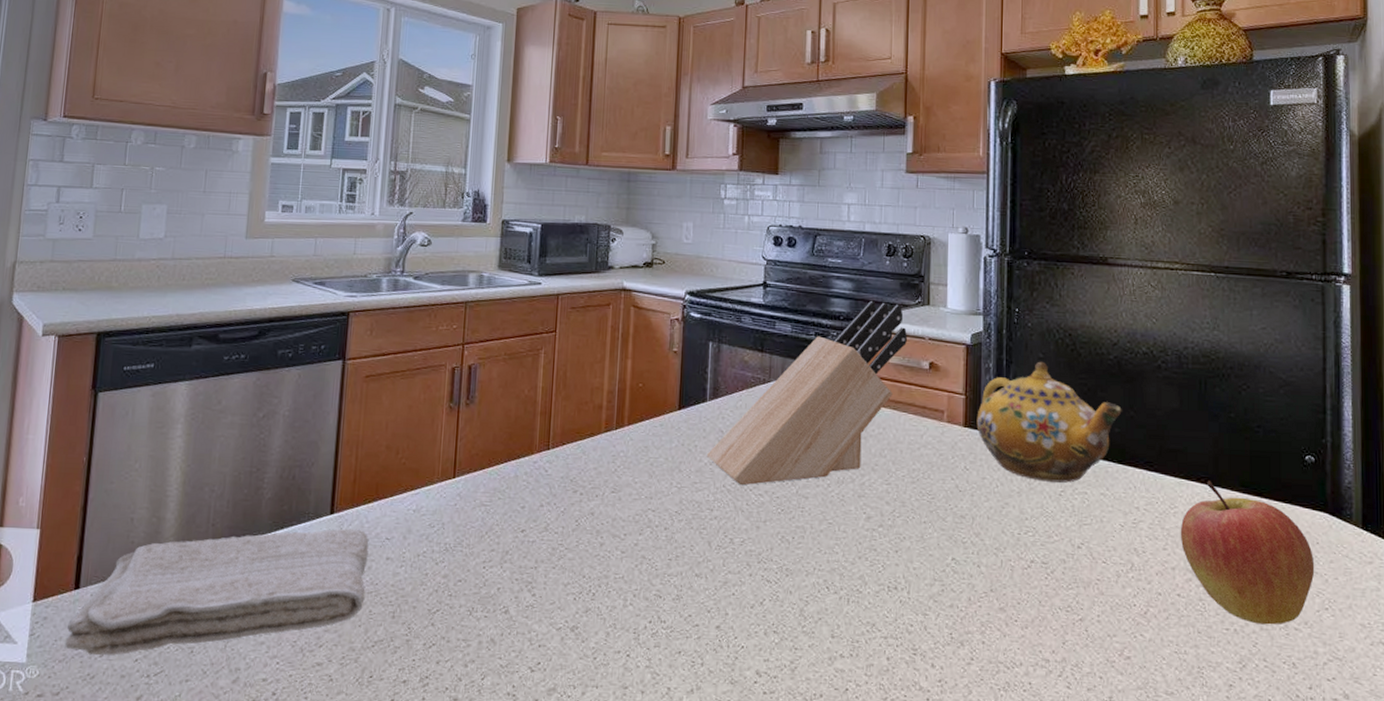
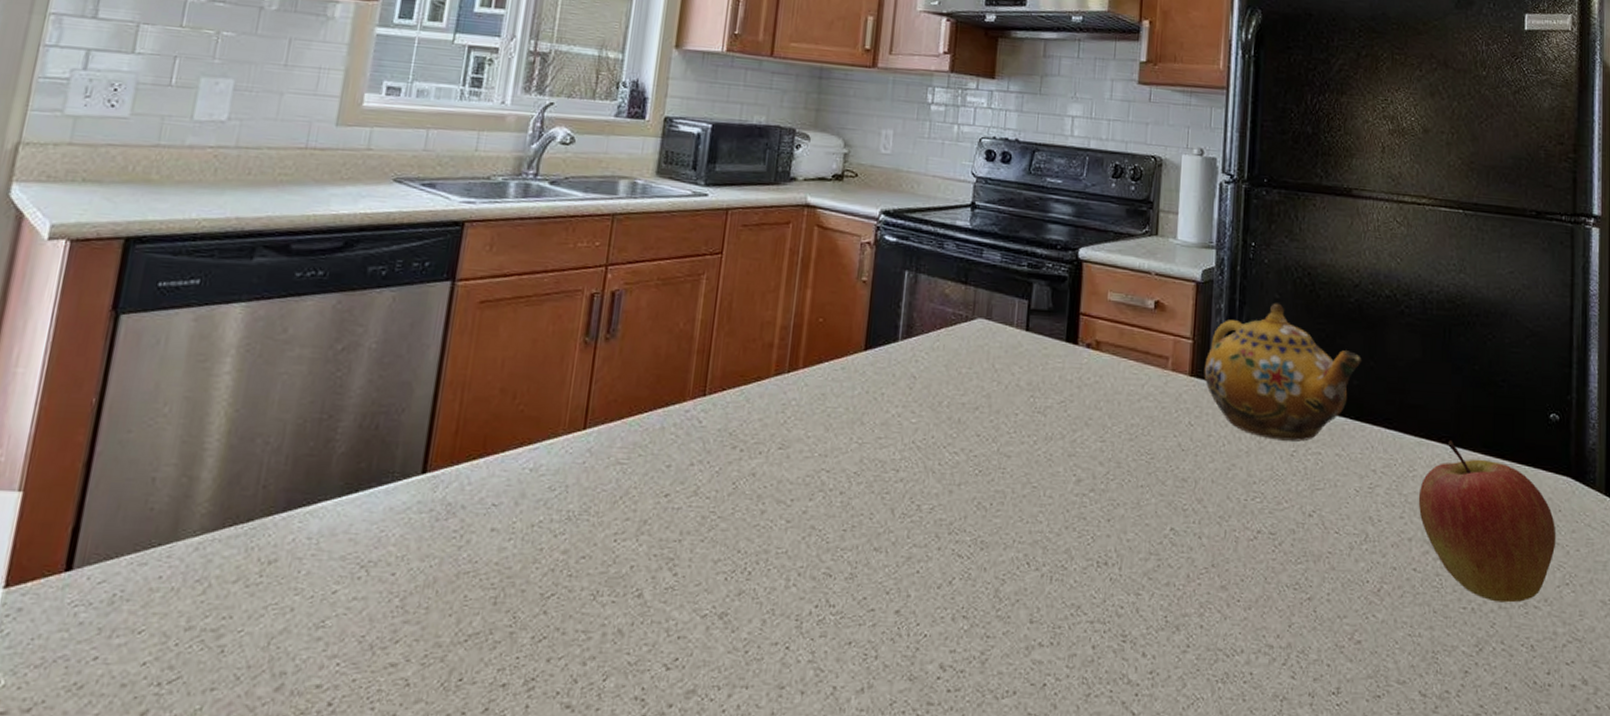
washcloth: present [65,528,369,656] -> none [45,491,471,659]
knife block: present [706,300,908,486] -> none [894,227,1132,442]

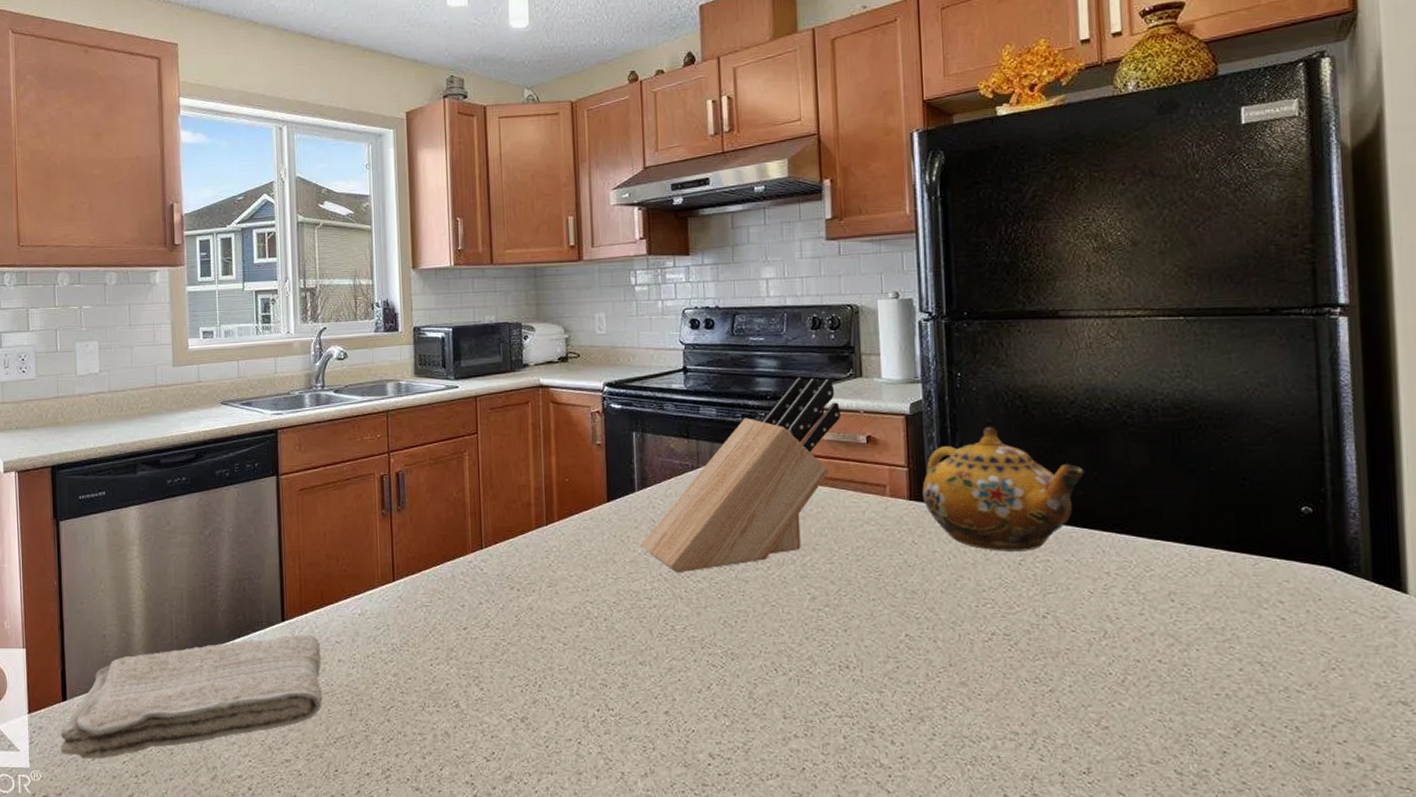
washcloth: none [45,491,471,659] -> present [60,634,323,760]
knife block: none [894,227,1132,442] -> present [639,377,842,573]
apple: present [1418,441,1556,603] -> none [1158,540,1318,688]

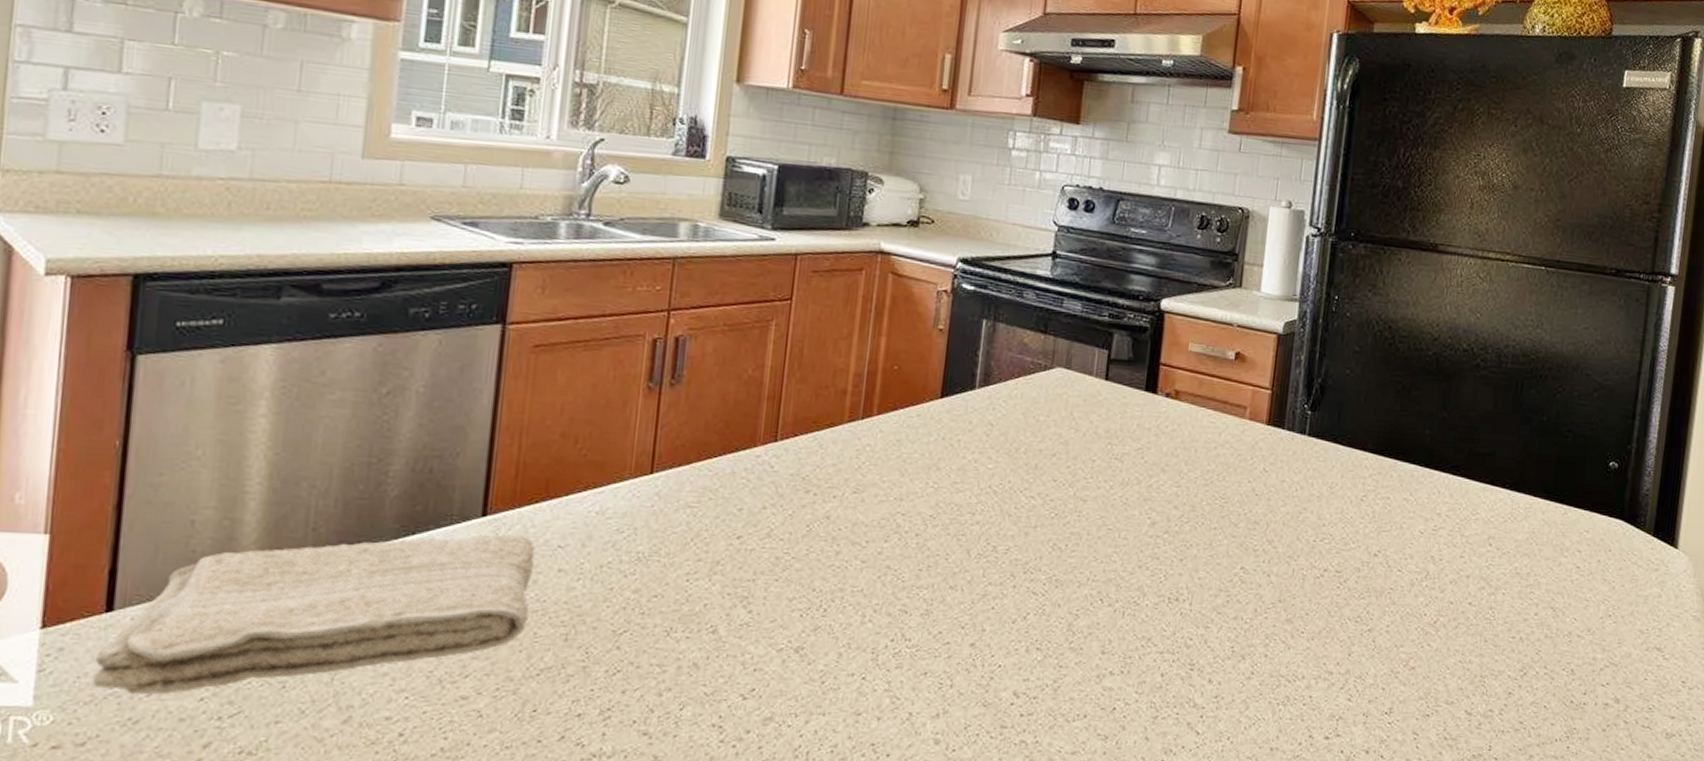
knife block: present [639,377,842,573] -> none [971,279,1214,487]
teapot: present [922,426,1084,551] -> none [1280,355,1435,487]

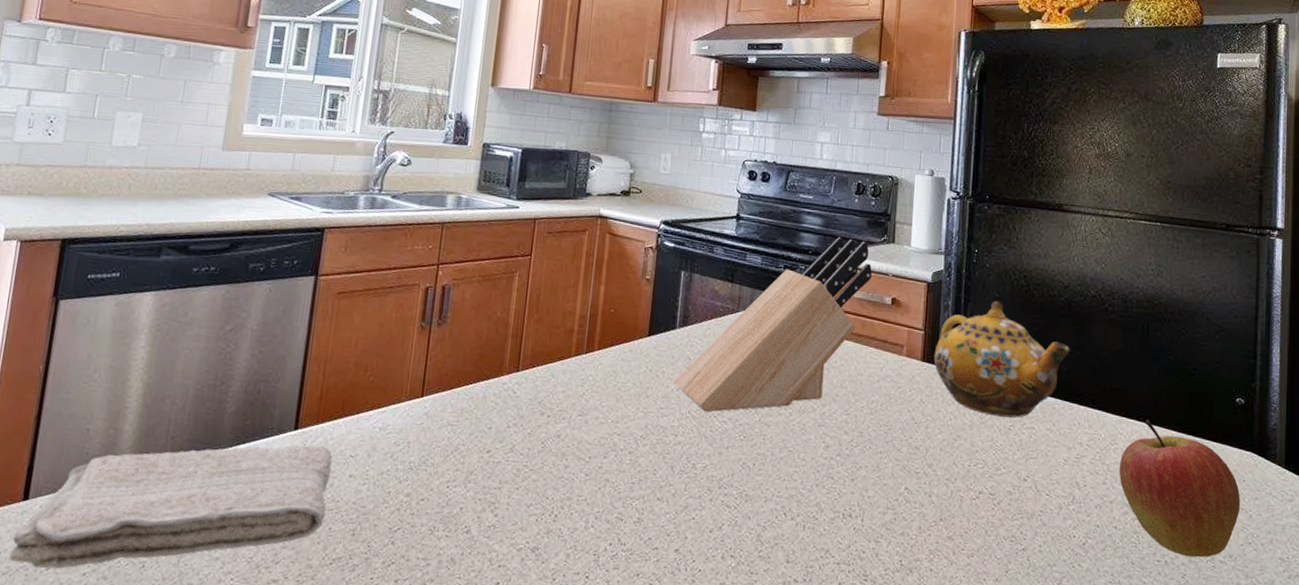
knife block: none [971,279,1214,487] -> present [673,236,873,412]
teapot: none [1280,355,1435,487] -> present [934,300,1070,418]
apple: none [1478,487,1605,633] -> present [1119,419,1241,558]

